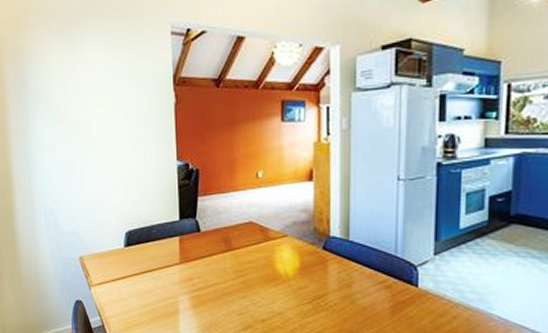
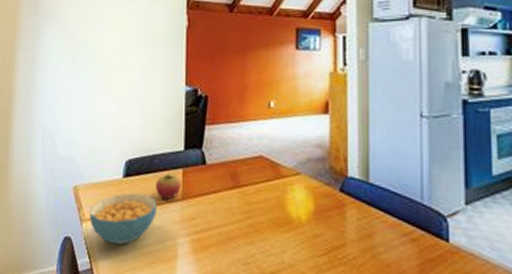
cereal bowl: none [96,260,158,304] -> present [89,192,157,245]
fruit: none [155,240,179,264] -> present [156,172,181,199]

